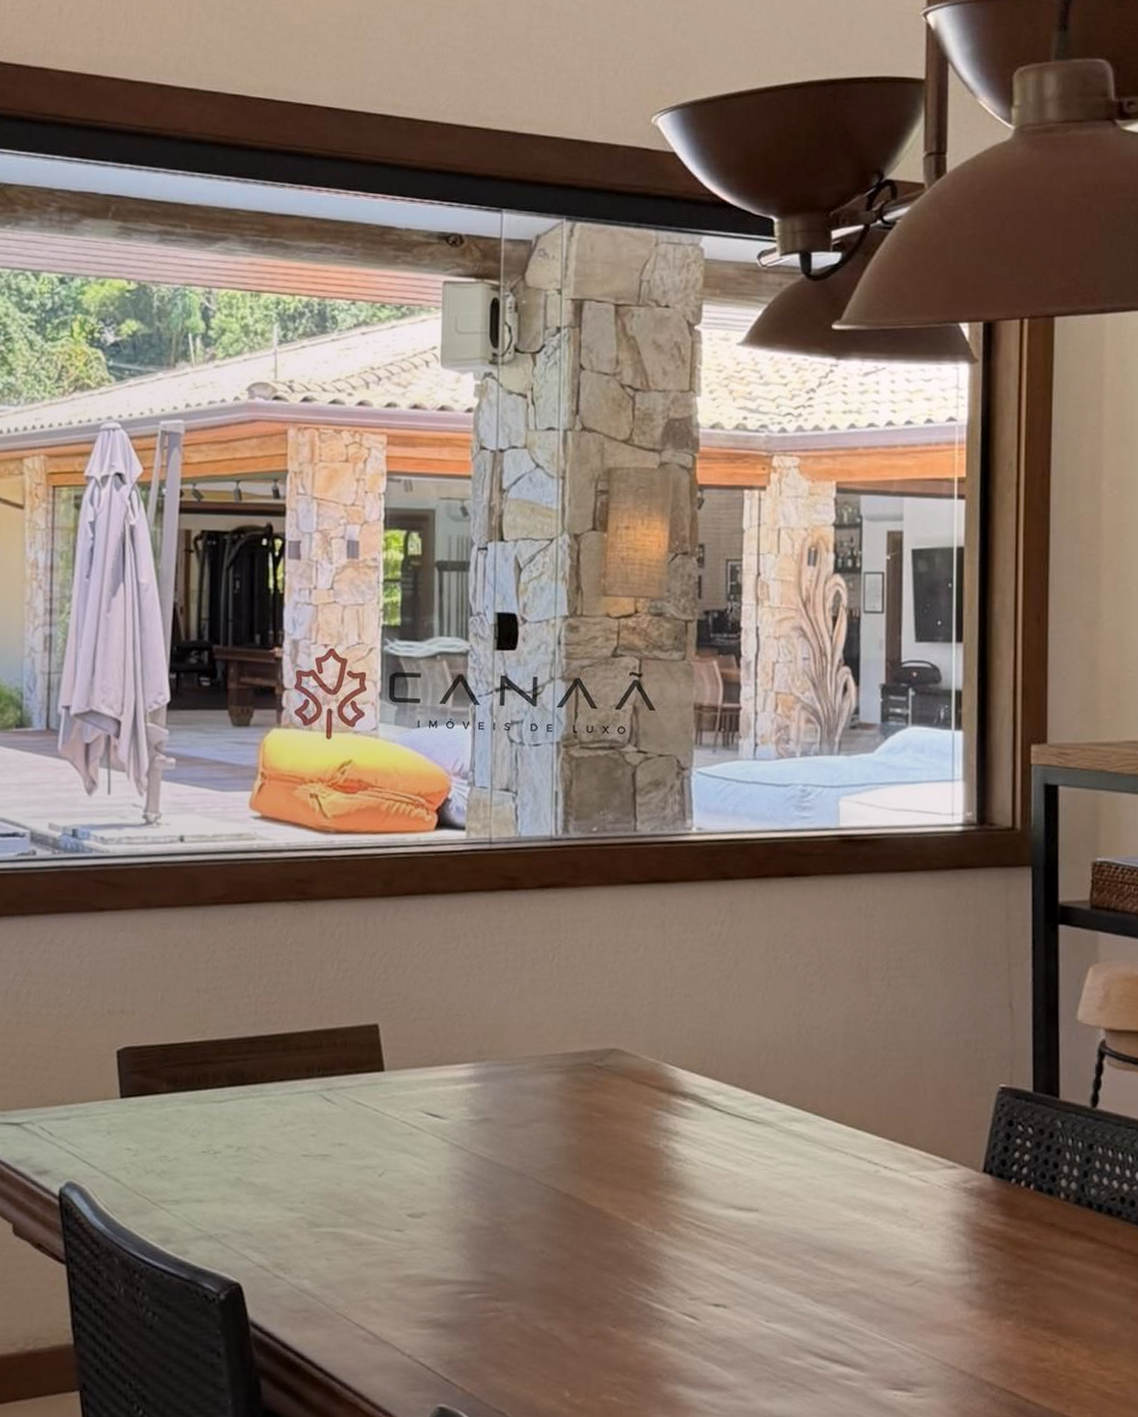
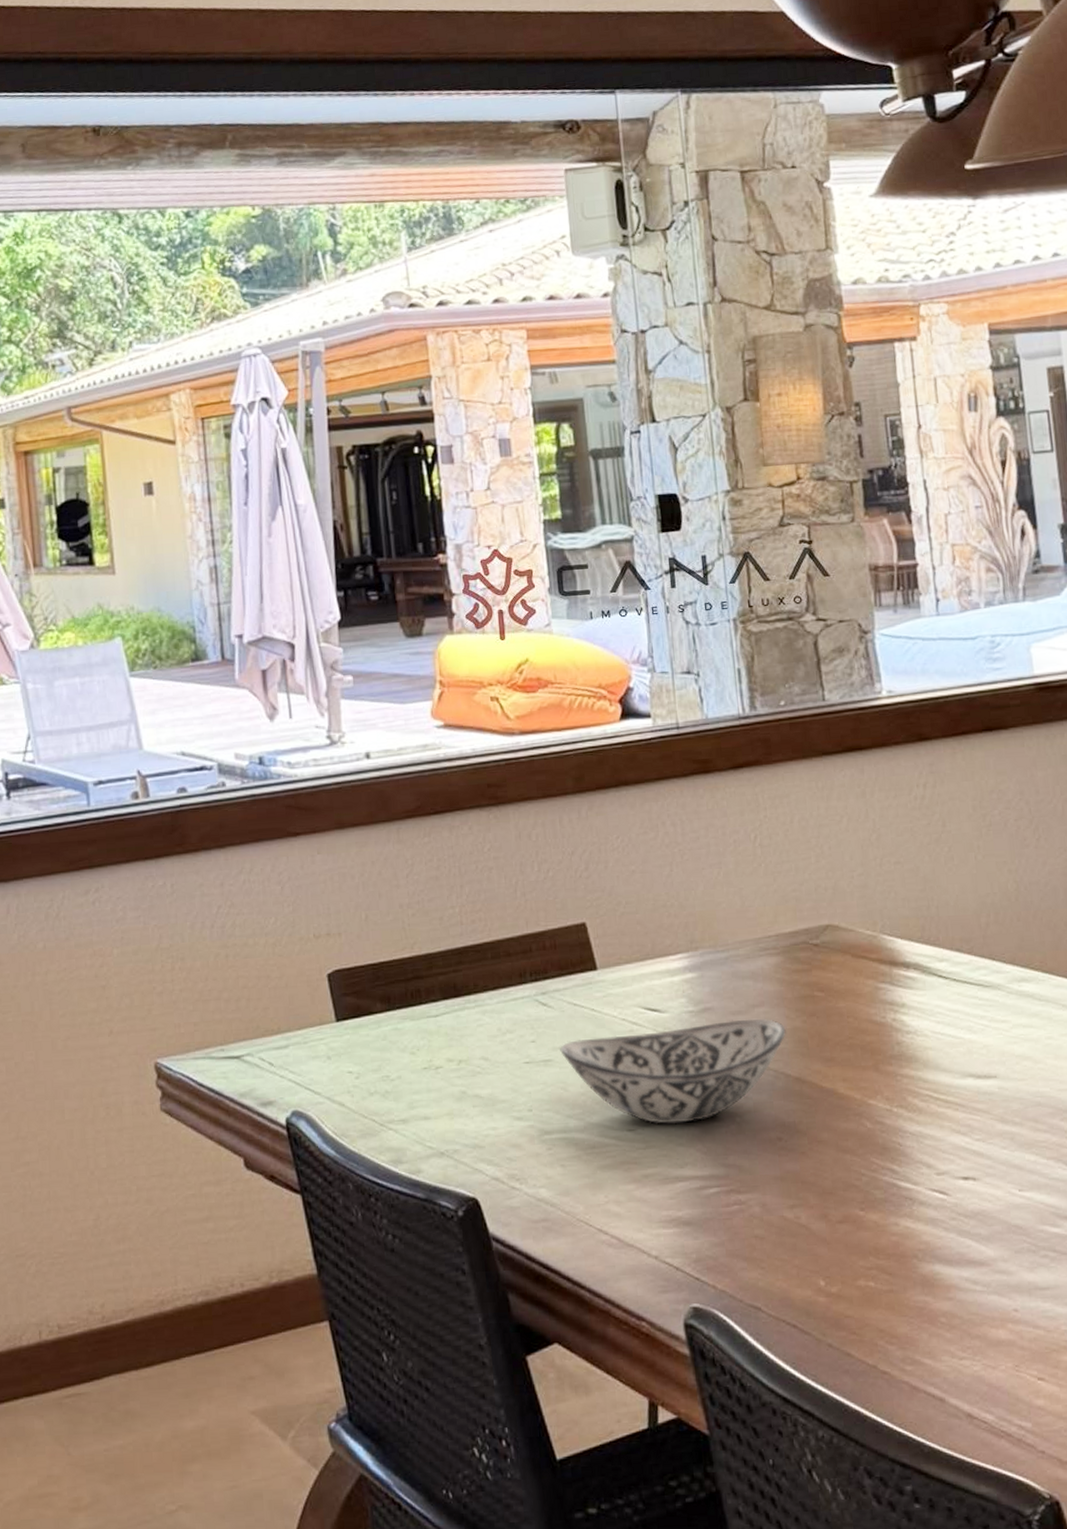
decorative bowl: none [339,1132,561,1228] -> present [560,1018,786,1124]

